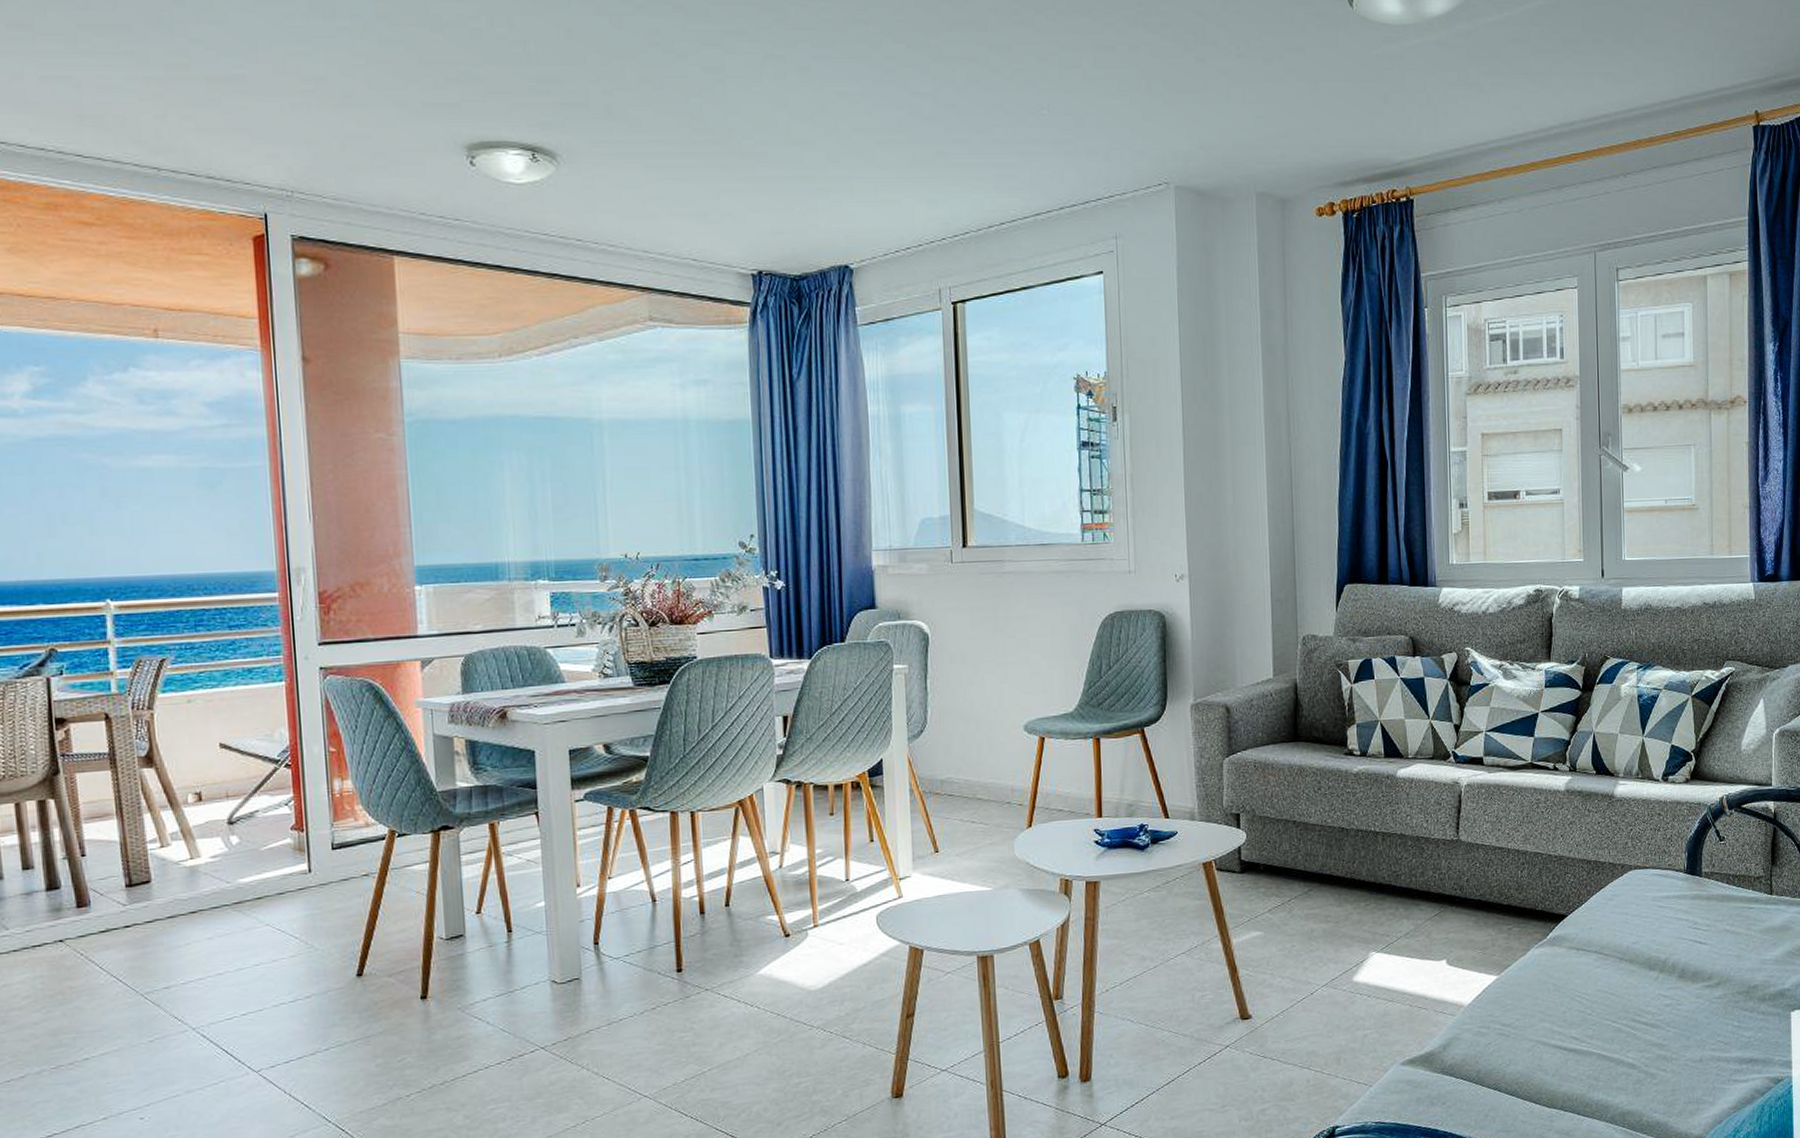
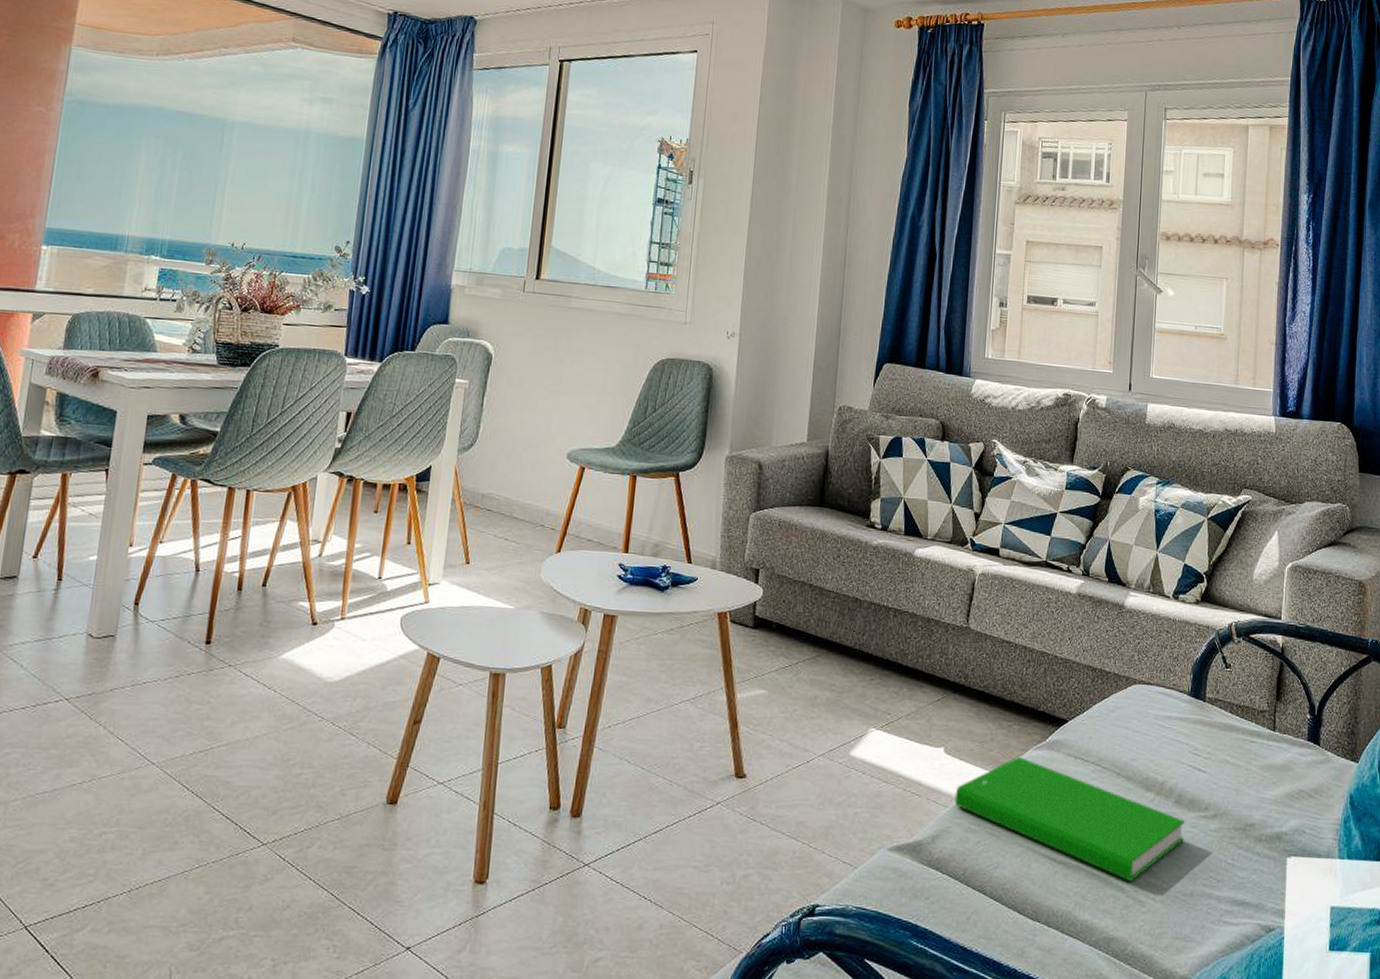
book: none [1461,957,1690,1058] -> present [954,757,1185,883]

